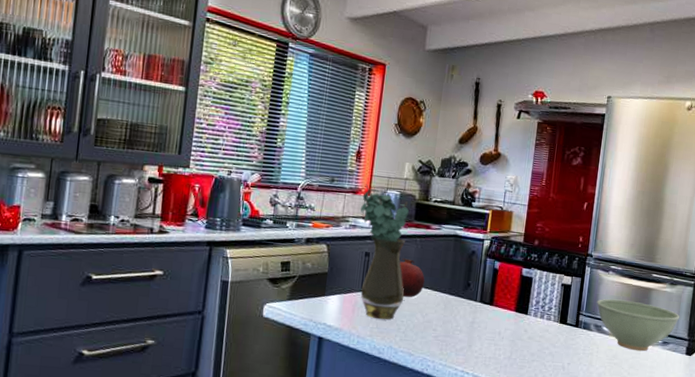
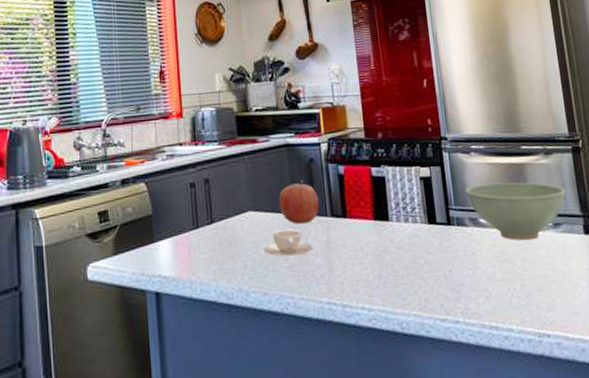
vase: present [360,184,409,320] -> none [174,105,244,259]
fruit: present [400,258,425,298] -> none [231,181,264,227]
teacup: none [417,305,459,329] -> present [264,229,313,257]
fruit: none [438,267,473,304] -> present [278,180,320,224]

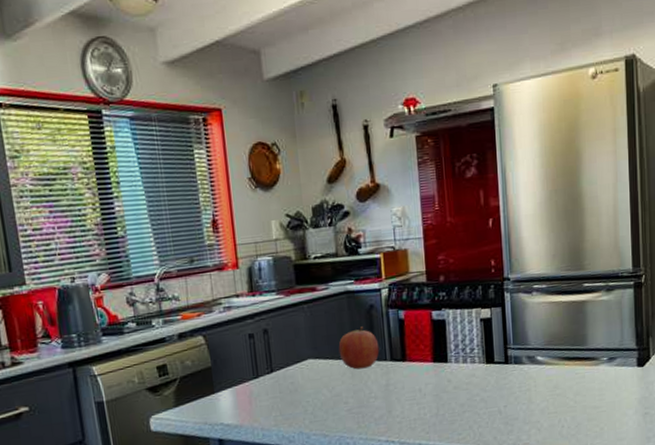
teacup: present [264,229,313,257] -> none [324,375,373,401]
bowl: present [465,182,566,241] -> none [524,319,624,376]

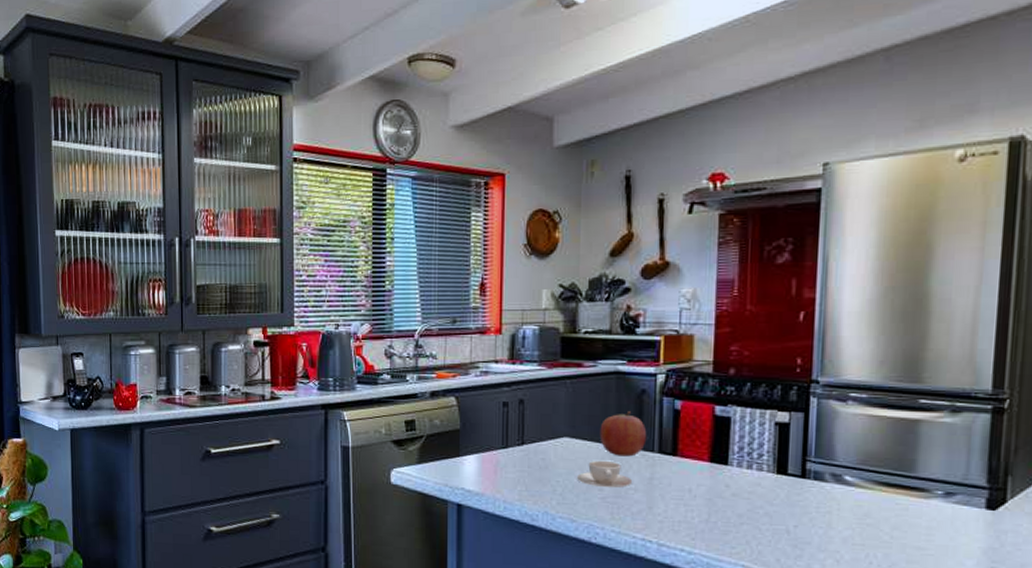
teacup: none [324,375,373,401] -> present [577,460,633,488]

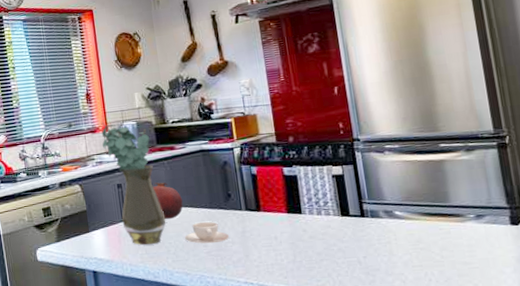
vase: none [492,321,557,481] -> present [101,121,166,245]
fruit: none [548,405,582,453] -> present [153,182,183,220]
fruit: present [599,411,647,457] -> none [196,180,235,217]

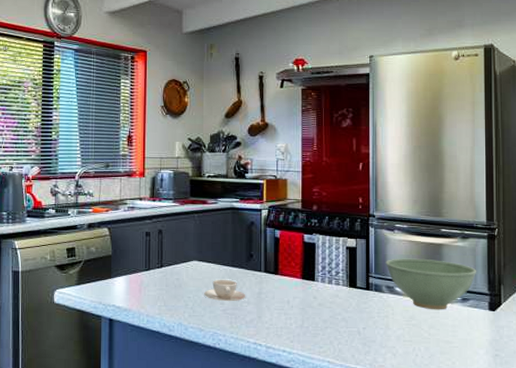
vase: present [101,121,166,245] -> none [137,166,188,297]
fruit: present [153,182,183,220] -> none [181,235,207,274]
bowl: none [379,177,490,231] -> present [386,258,477,310]

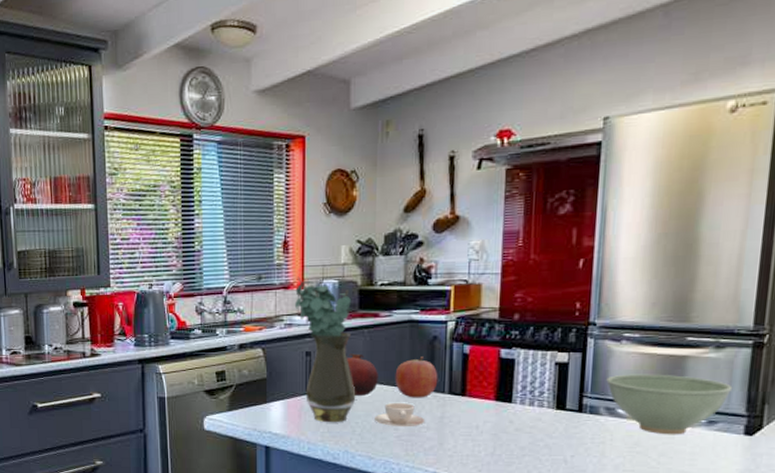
vase: none [137,166,188,297] -> present [295,276,356,423]
fruit: none [181,235,207,274] -> present [347,353,378,397]
fruit: none [220,239,256,276] -> present [395,357,438,398]

